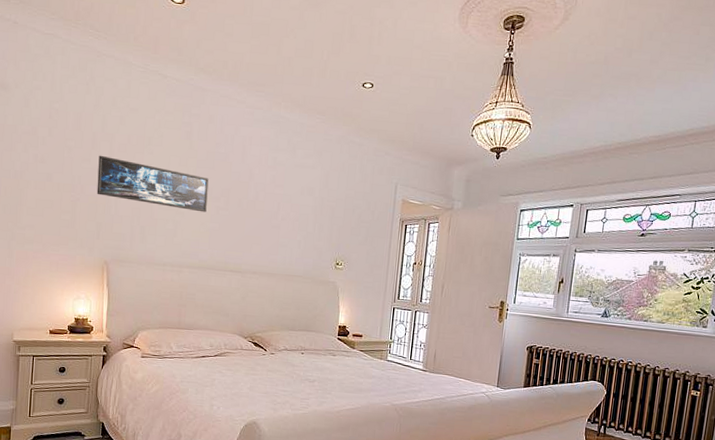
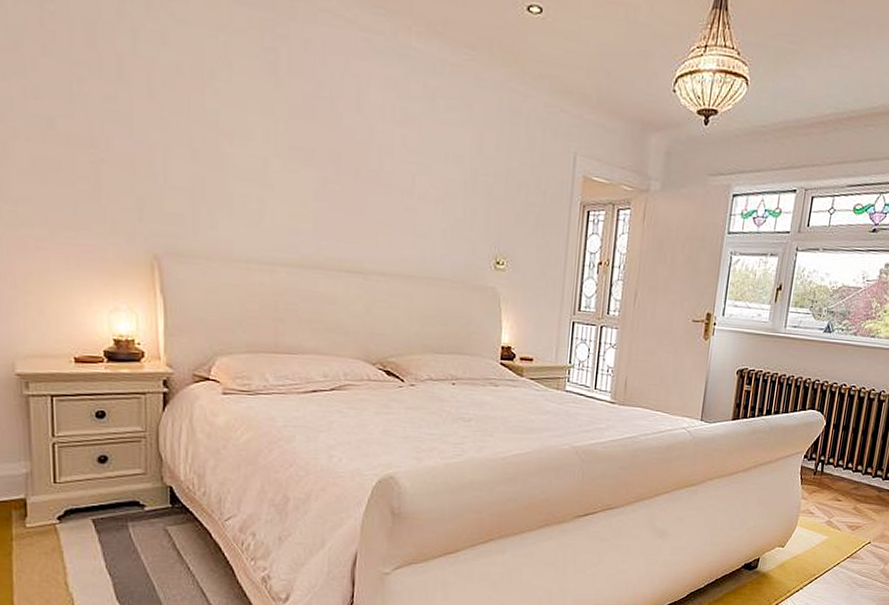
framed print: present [96,155,209,213] -> none [131,91,308,186]

